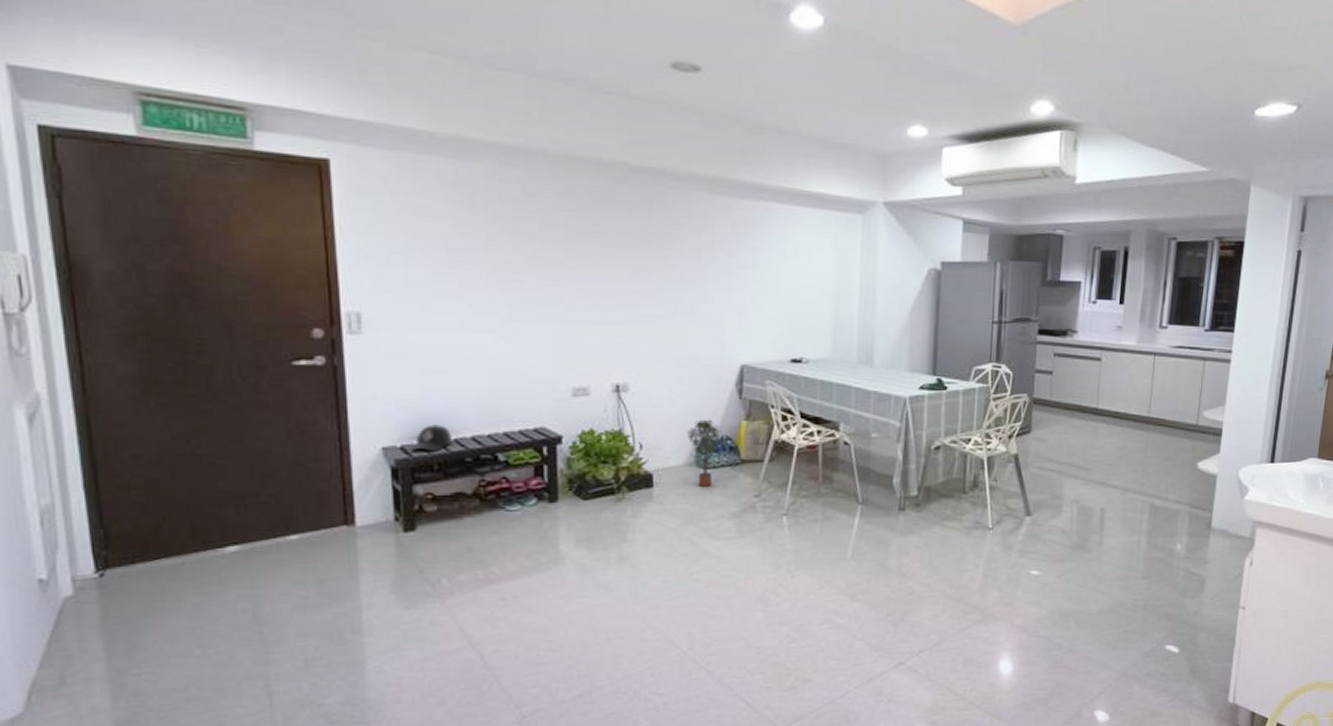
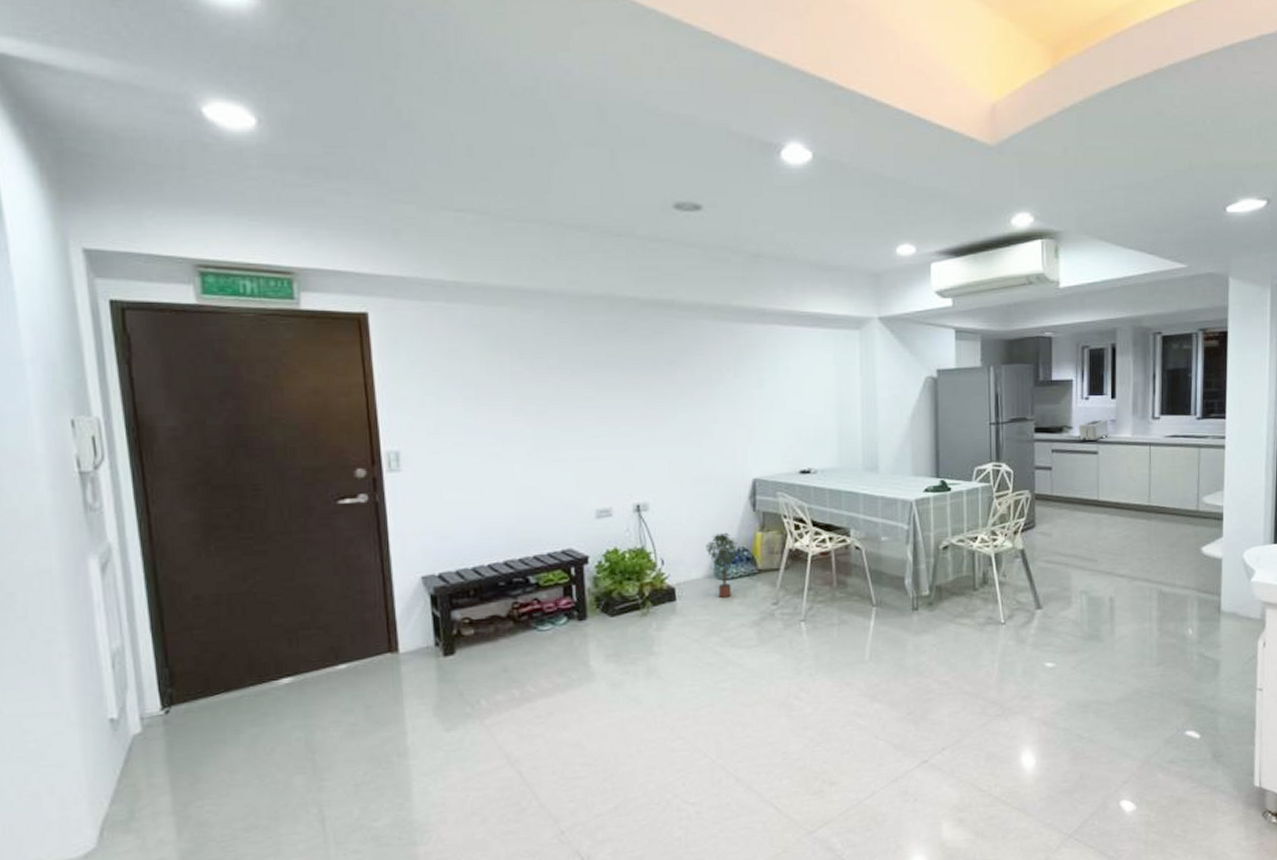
baseball cap: present [411,424,452,452] -> none [448,552,486,579]
toaster: none [1083,324,1115,348] -> present [1079,419,1109,442]

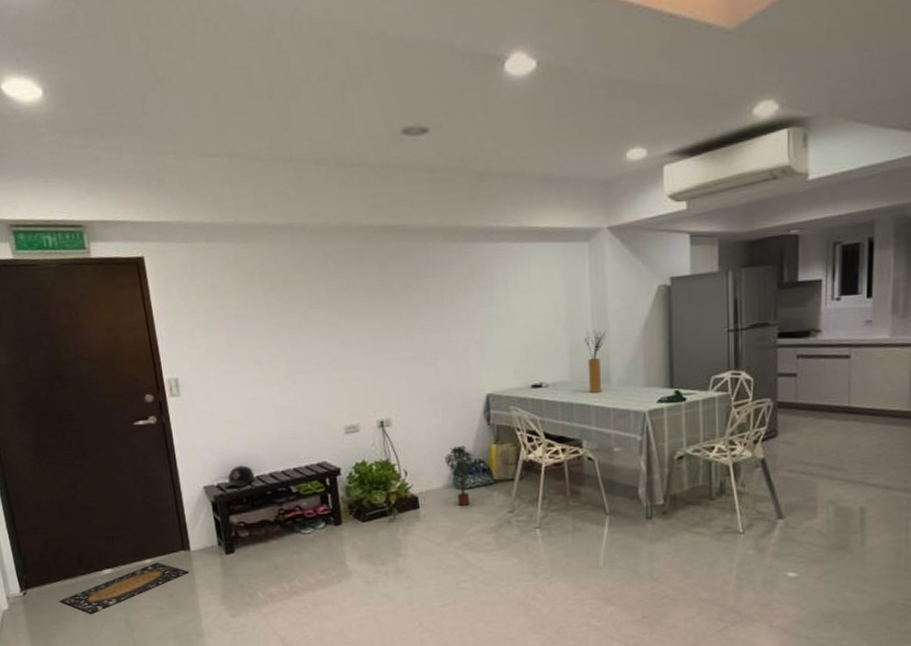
doormat: none [215,668,396,735] -> present [59,563,190,614]
baseball cap: none [448,552,486,579] -> present [225,465,255,489]
vase: none [853,417,876,482] -> present [584,330,607,394]
toaster: present [1079,419,1109,442] -> none [828,320,863,346]

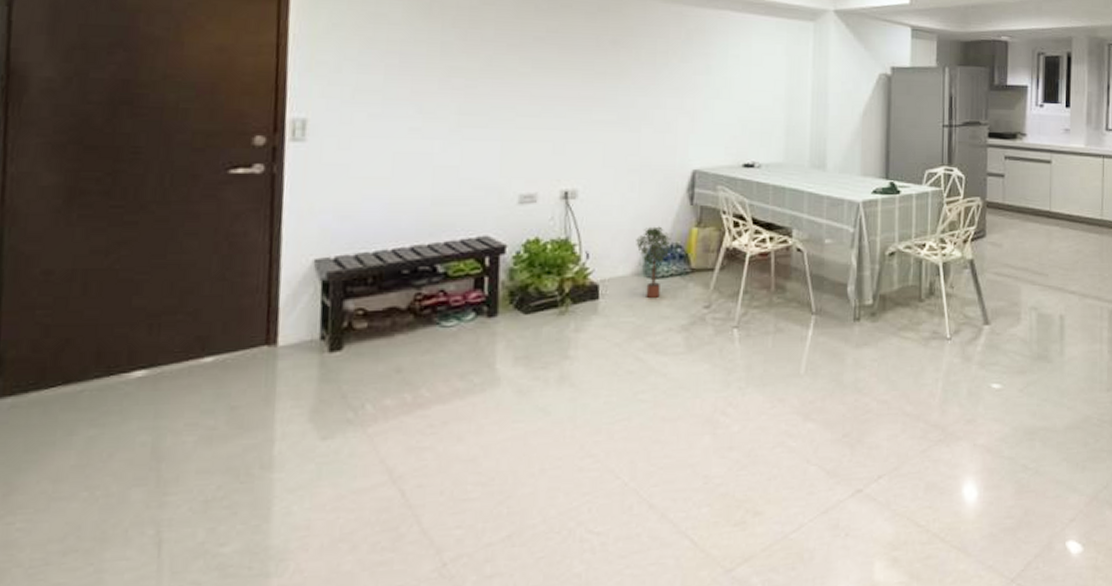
doormat: present [59,563,190,614] -> none [46,362,270,437]
baseball cap: present [225,465,255,489] -> none [345,235,390,264]
vase: present [584,330,607,394] -> none [802,111,826,179]

